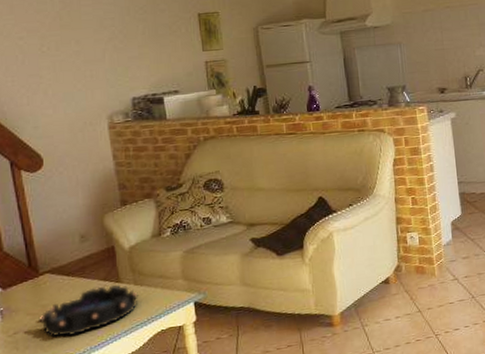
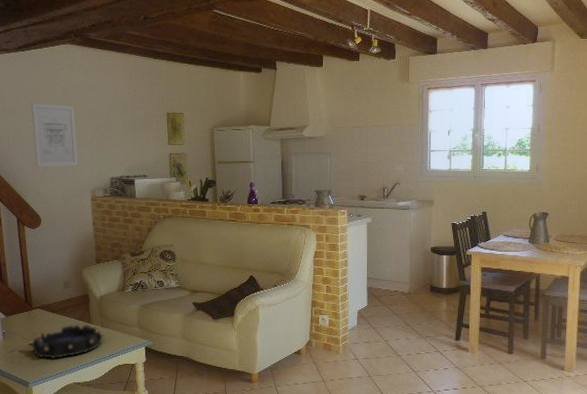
wall art: none [20,15,88,94] -> present [31,103,78,167]

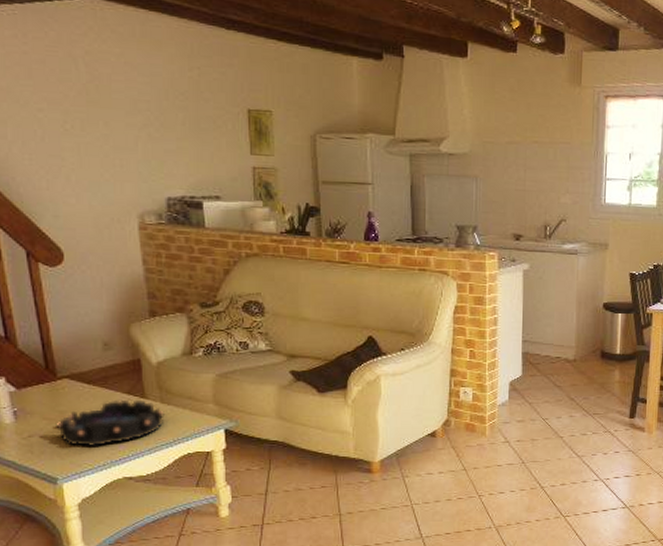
wall art: present [31,103,78,167] -> none [40,83,117,180]

